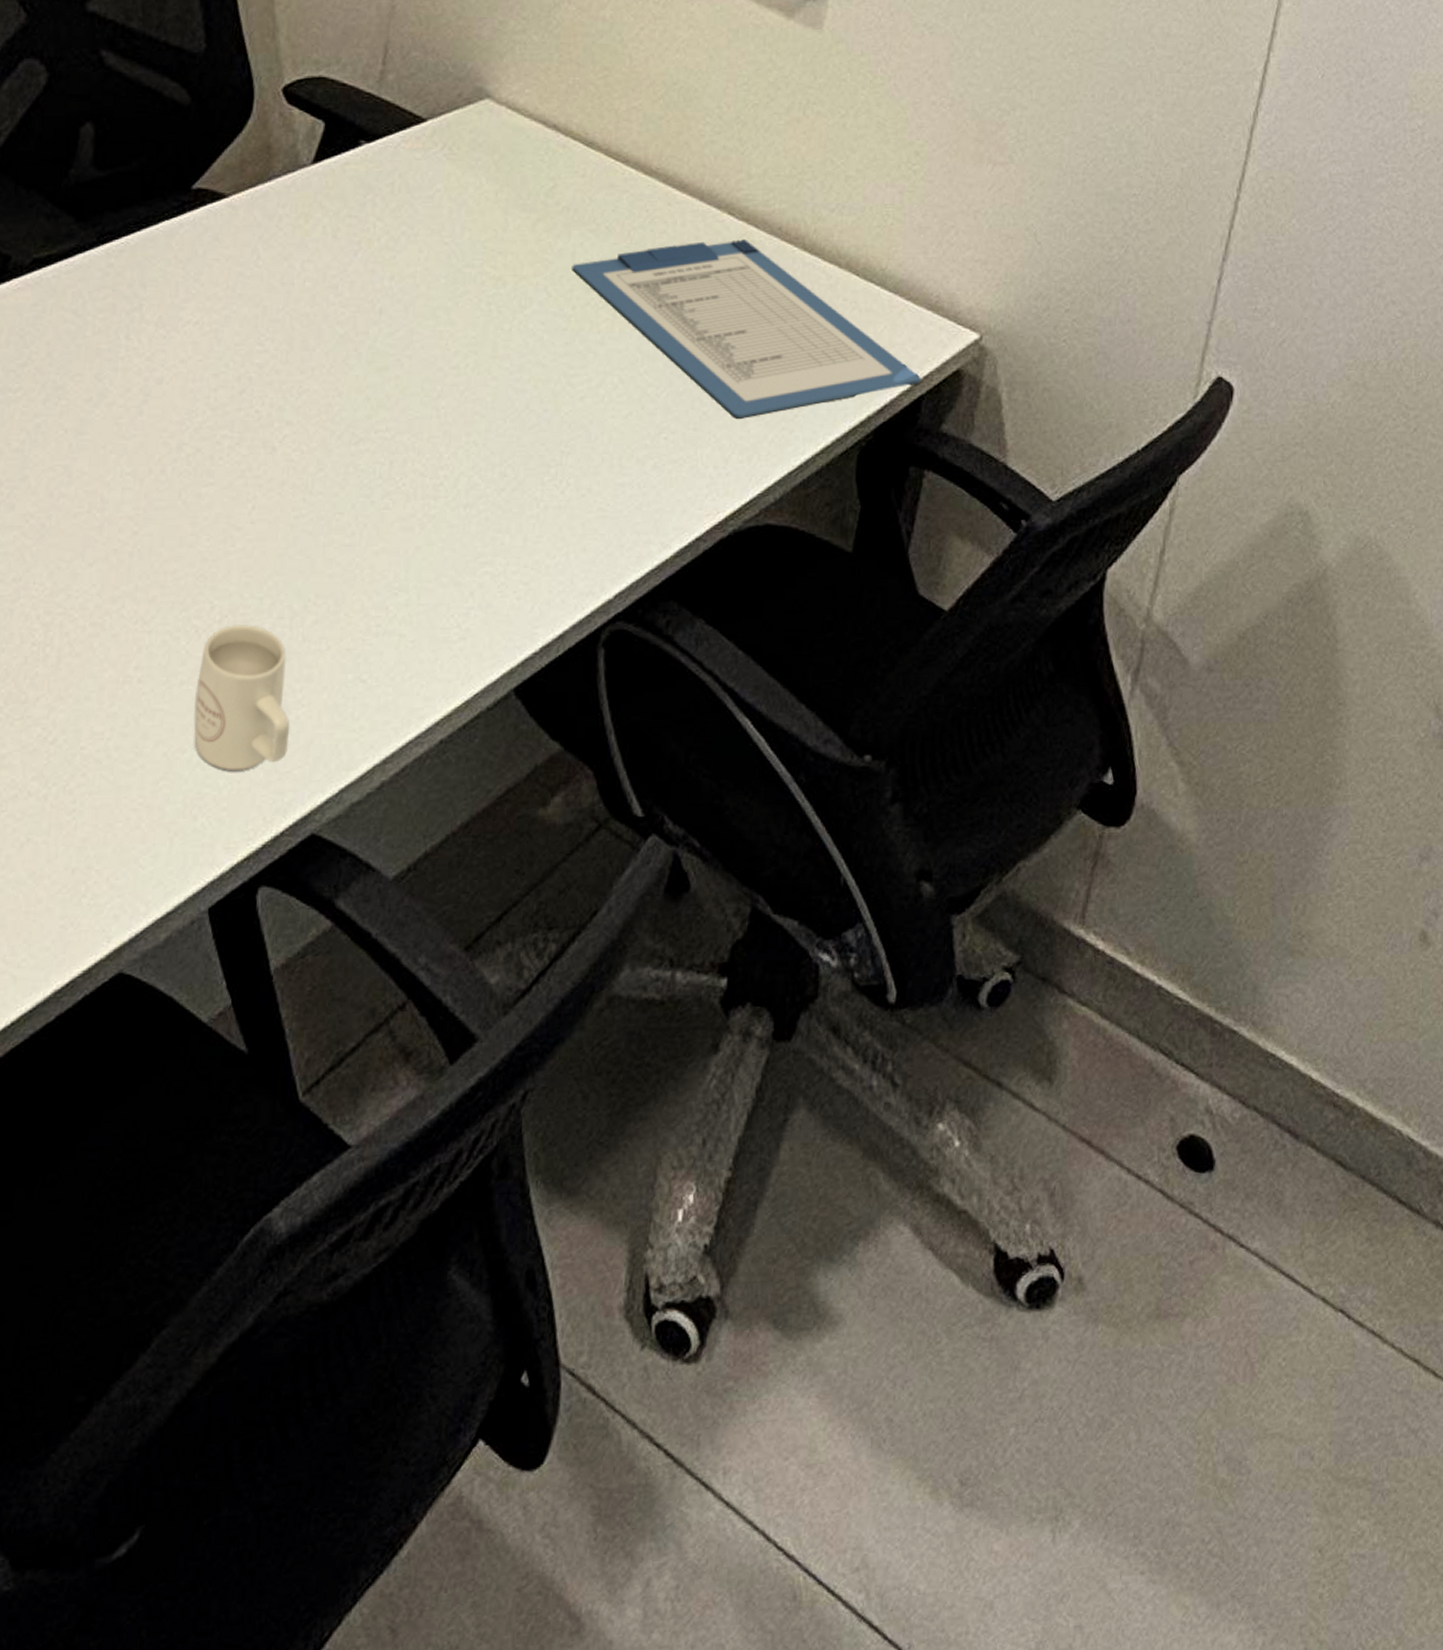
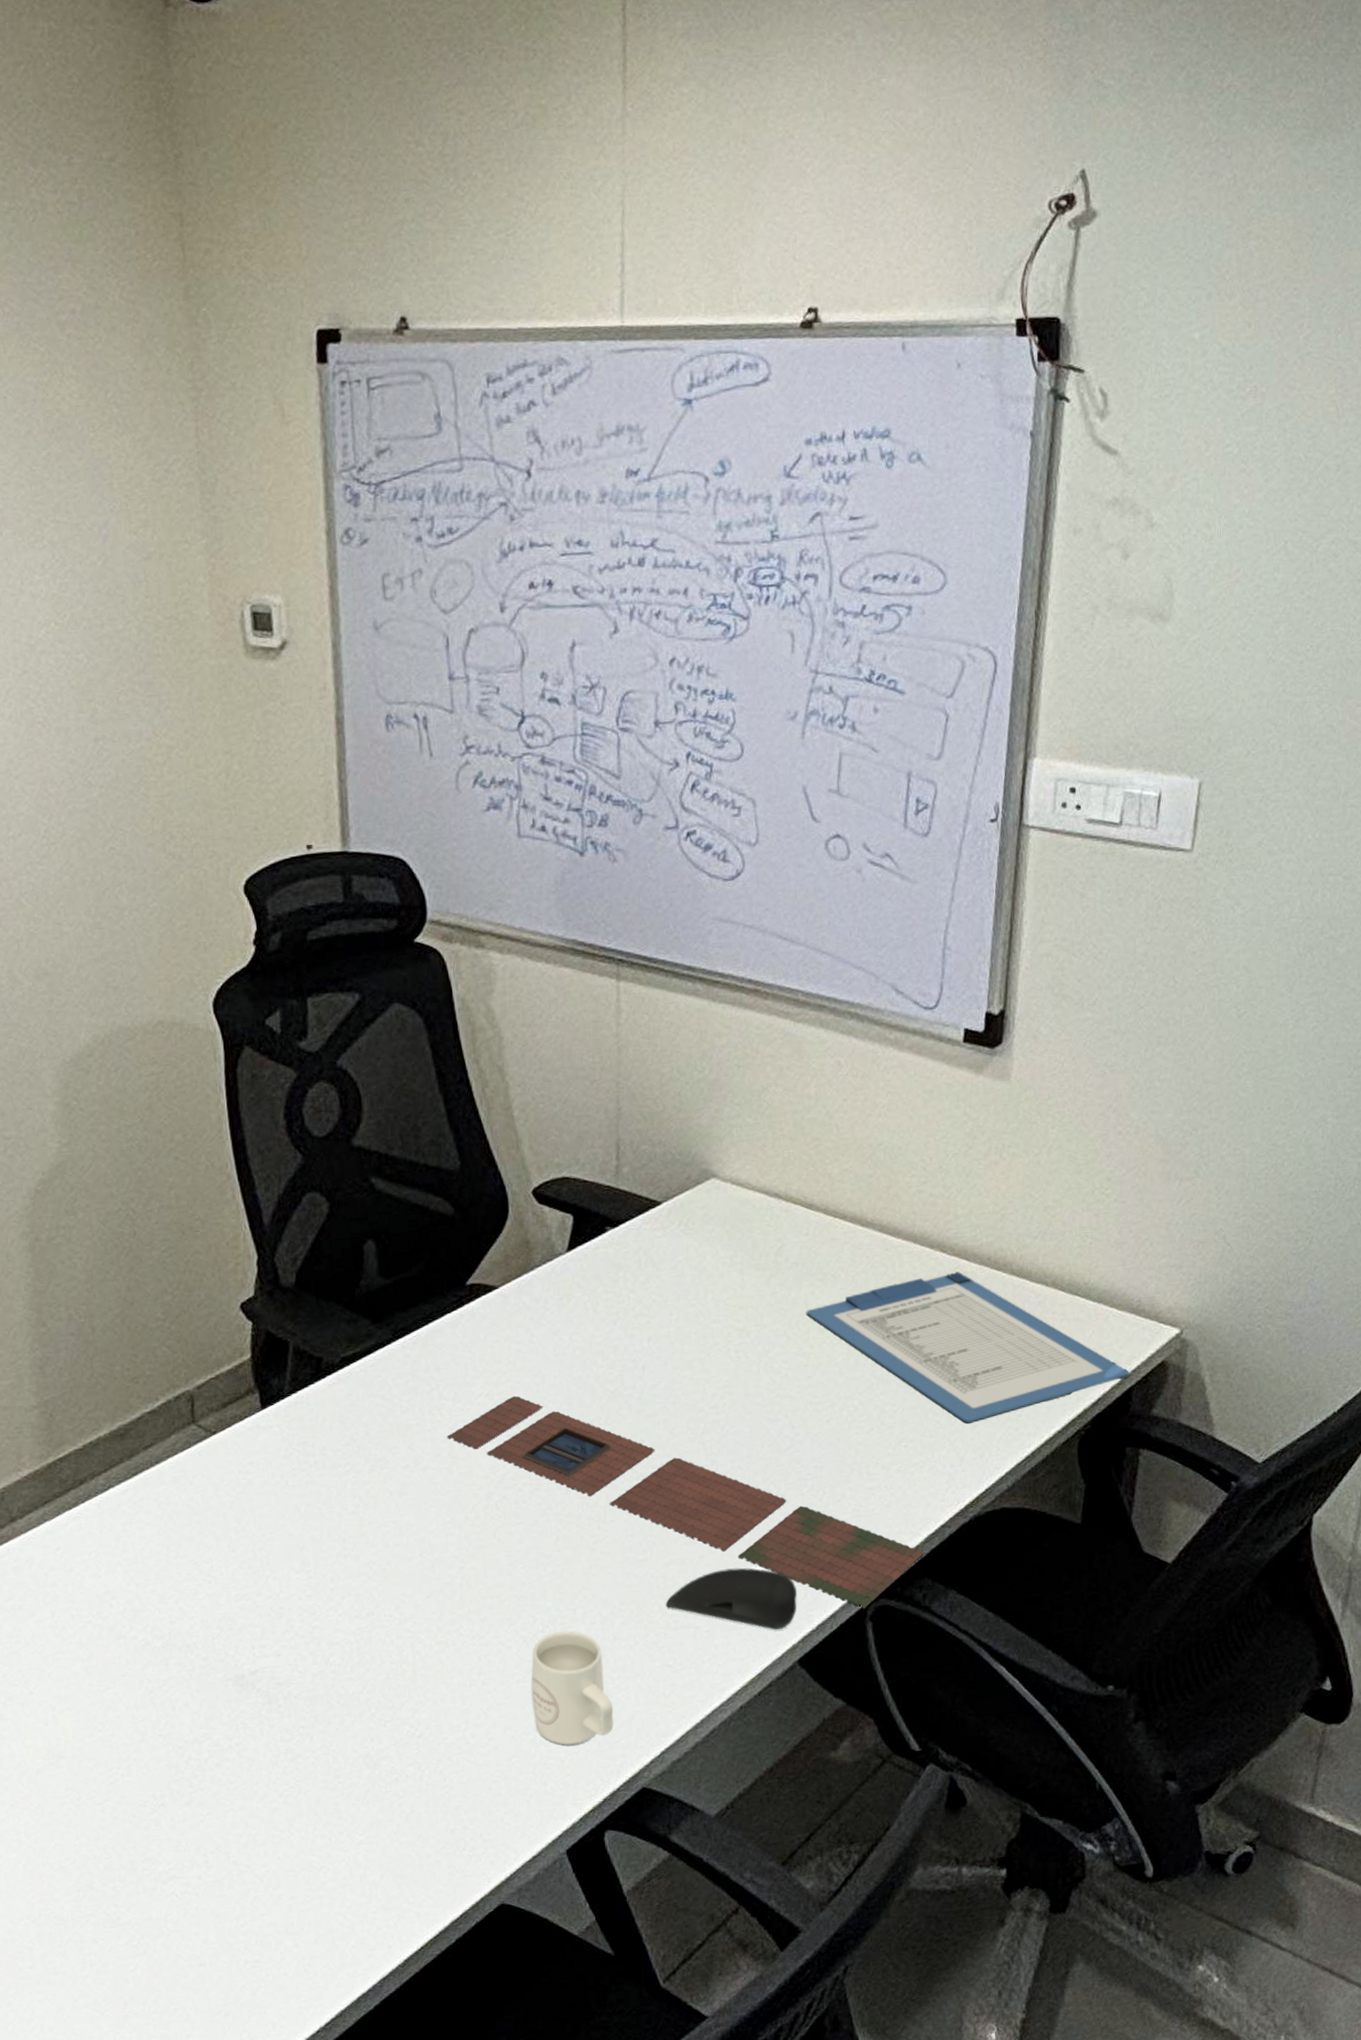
papers: none [141,328,673,633] -> present [446,1396,924,1610]
computer mouse: none [369,565,524,648] -> present [666,1567,798,1630]

